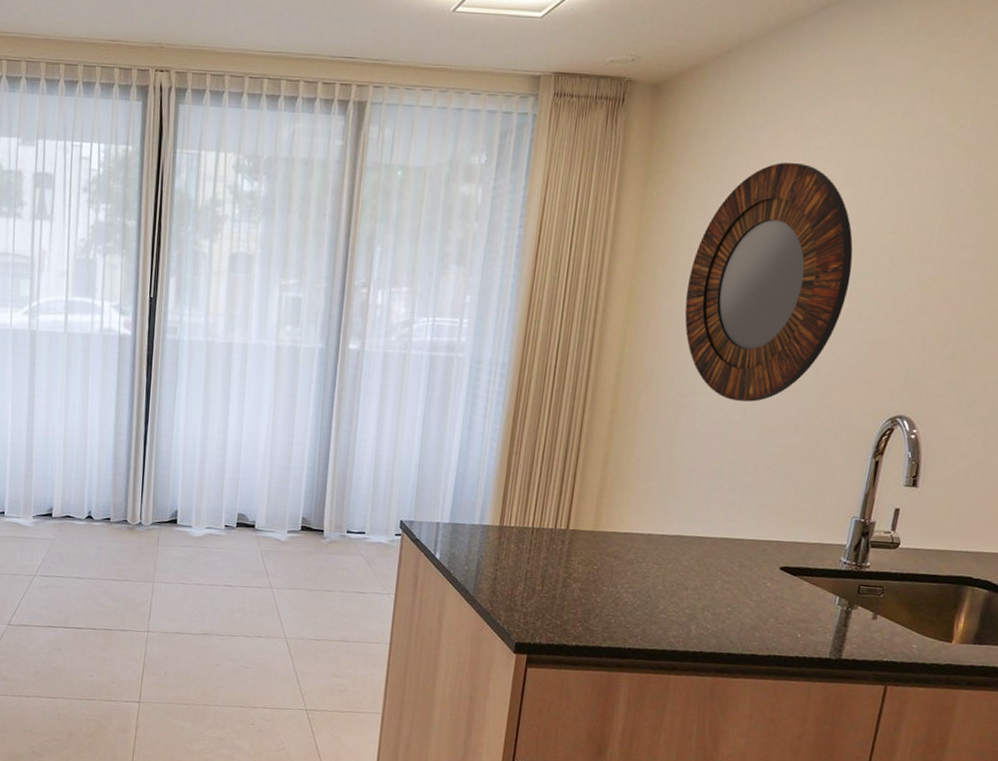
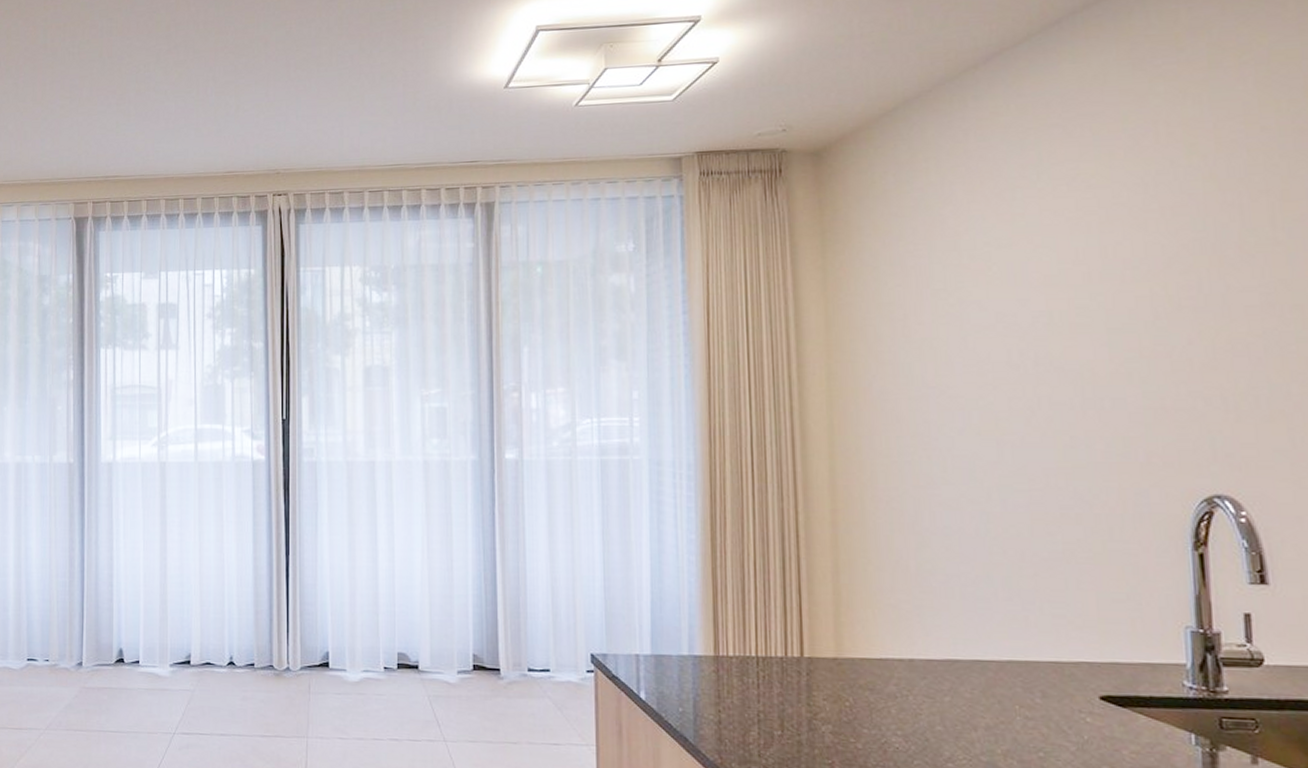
home mirror: present [684,162,853,402] -> none [897,215,1106,490]

